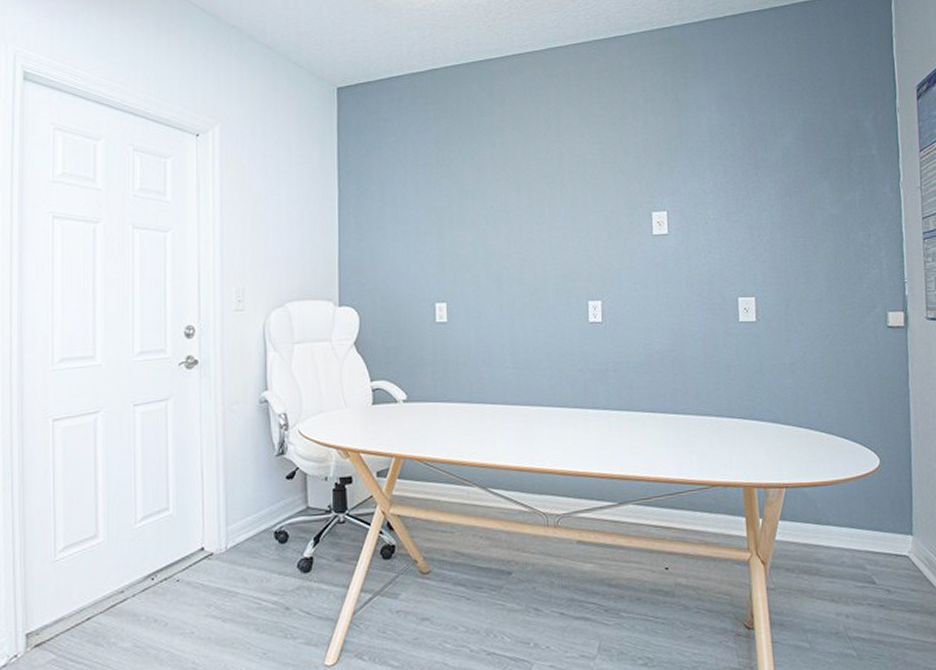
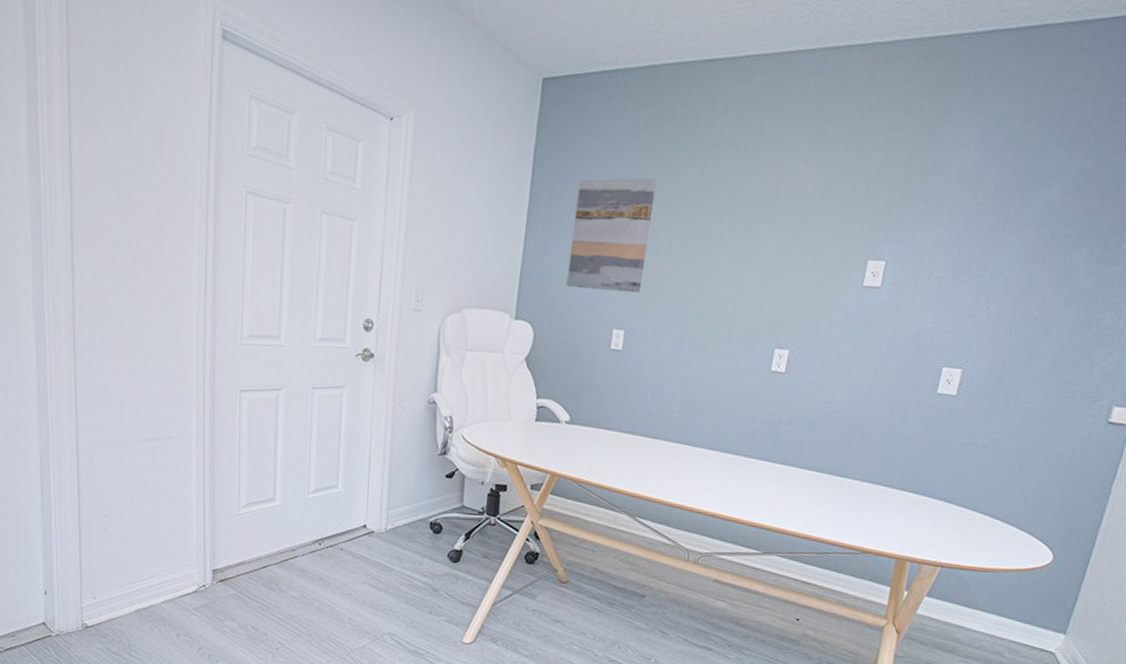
wall art: none [383,163,456,268] -> present [566,178,657,293]

